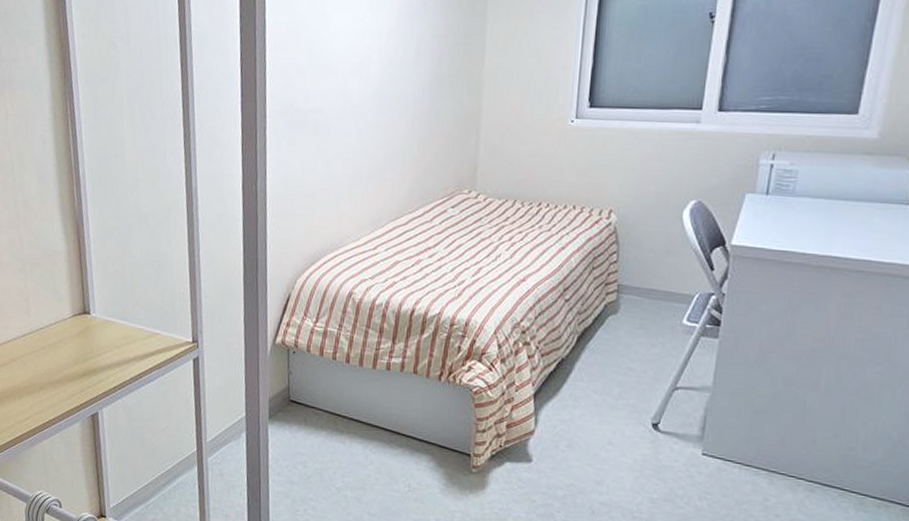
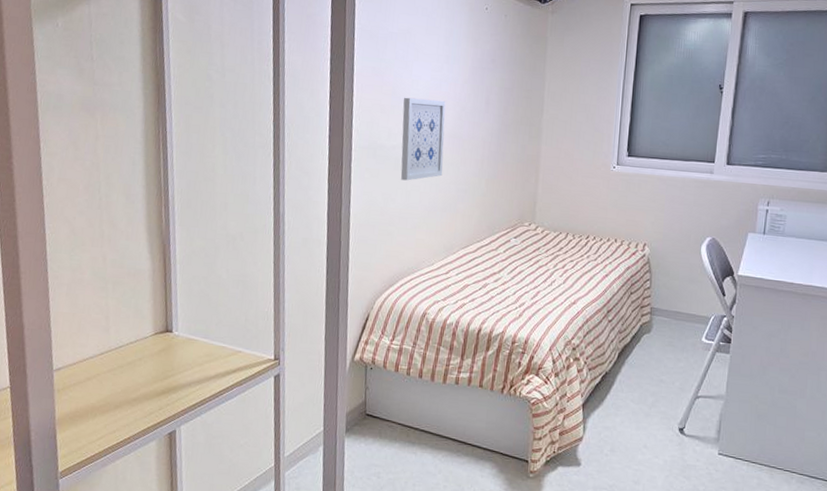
wall art: none [320,53,370,148] -> present [400,97,446,181]

